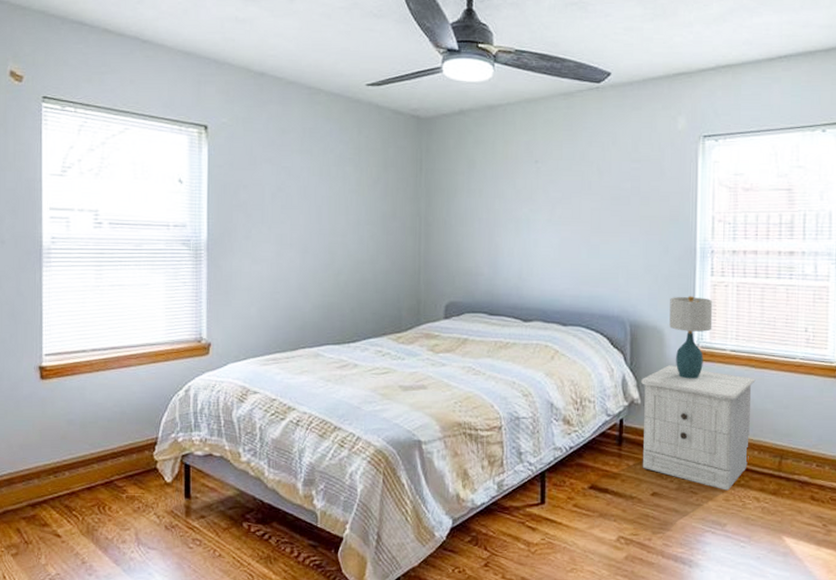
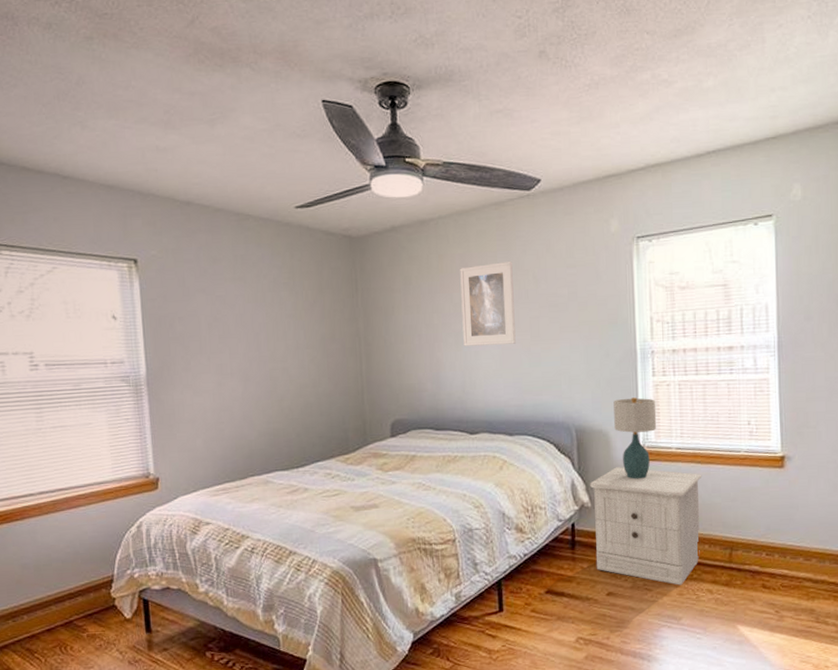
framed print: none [523,151,577,234] -> present [460,260,516,346]

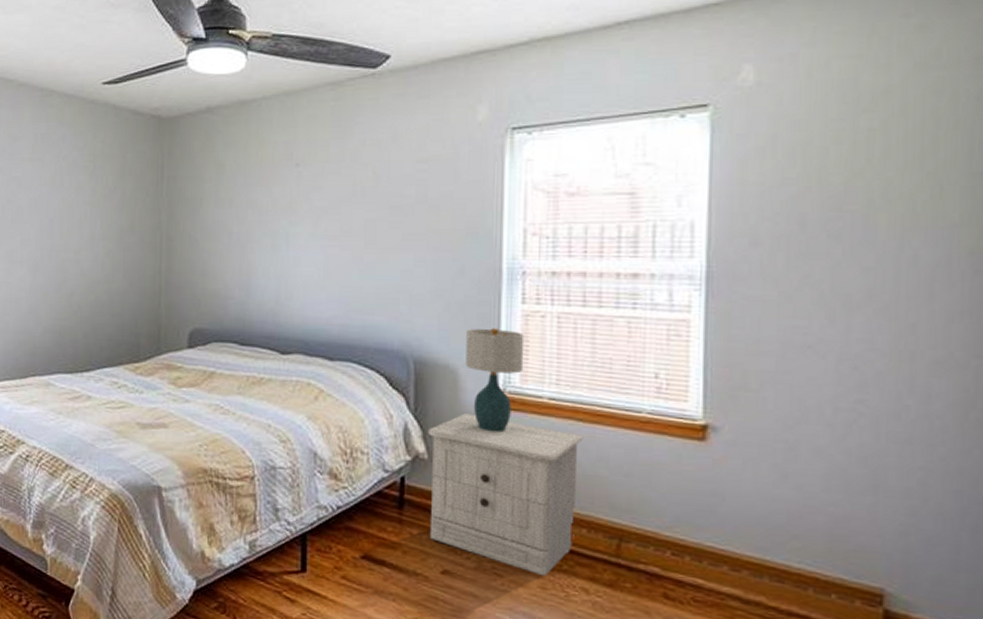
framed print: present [460,260,516,346] -> none [281,151,348,251]

